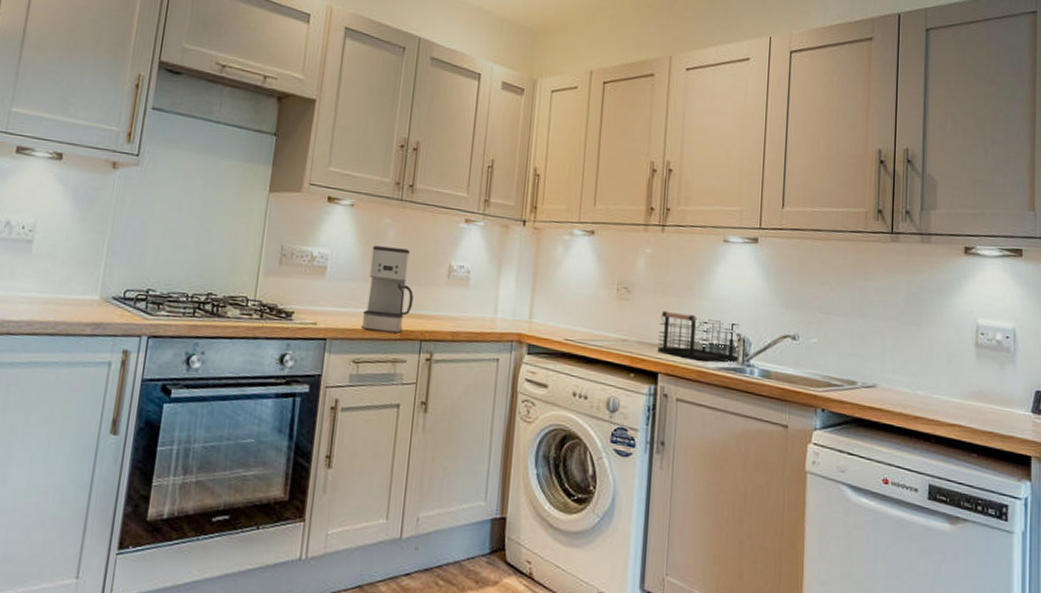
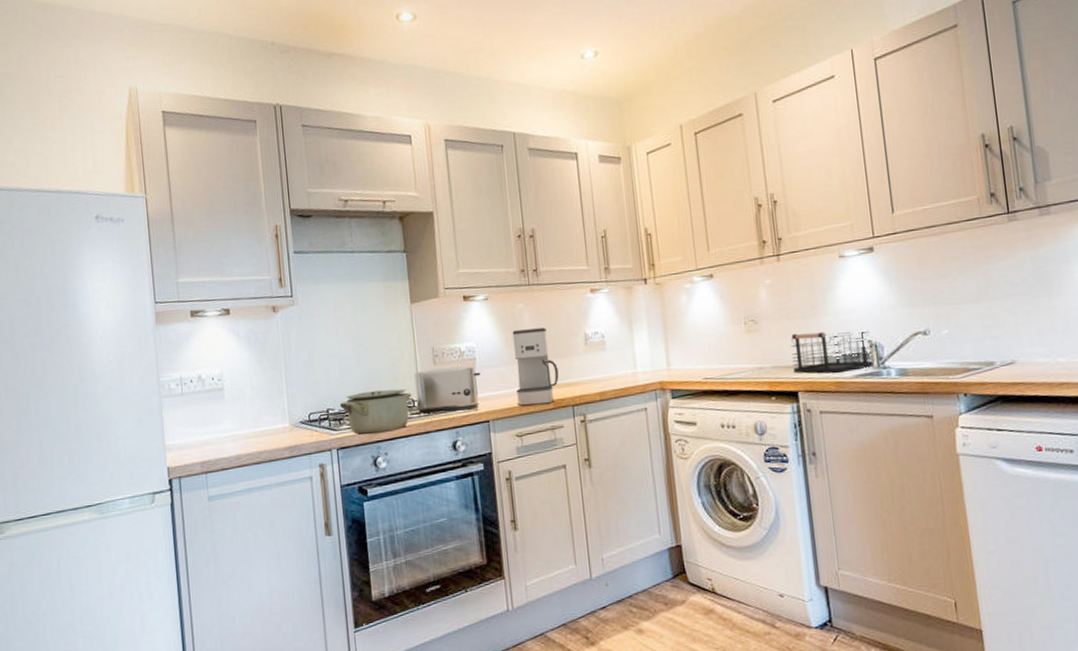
cooking pot: none [162,278,247,330] -> present [339,388,412,436]
toaster: none [250,267,329,324] -> present [414,365,481,415]

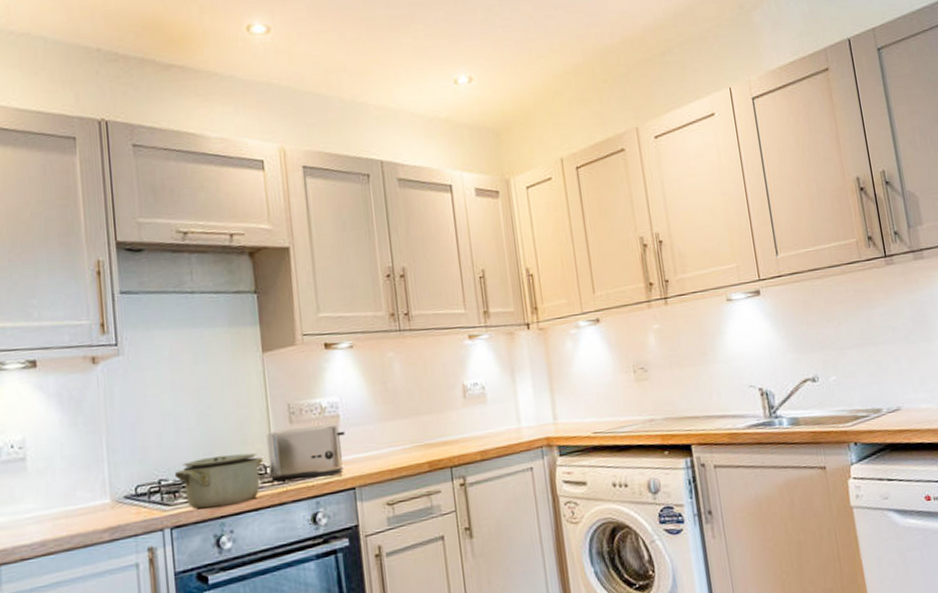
coffee maker: present [512,328,559,406] -> none [381,379,435,470]
dish rack: present [791,329,873,374] -> none [682,376,765,425]

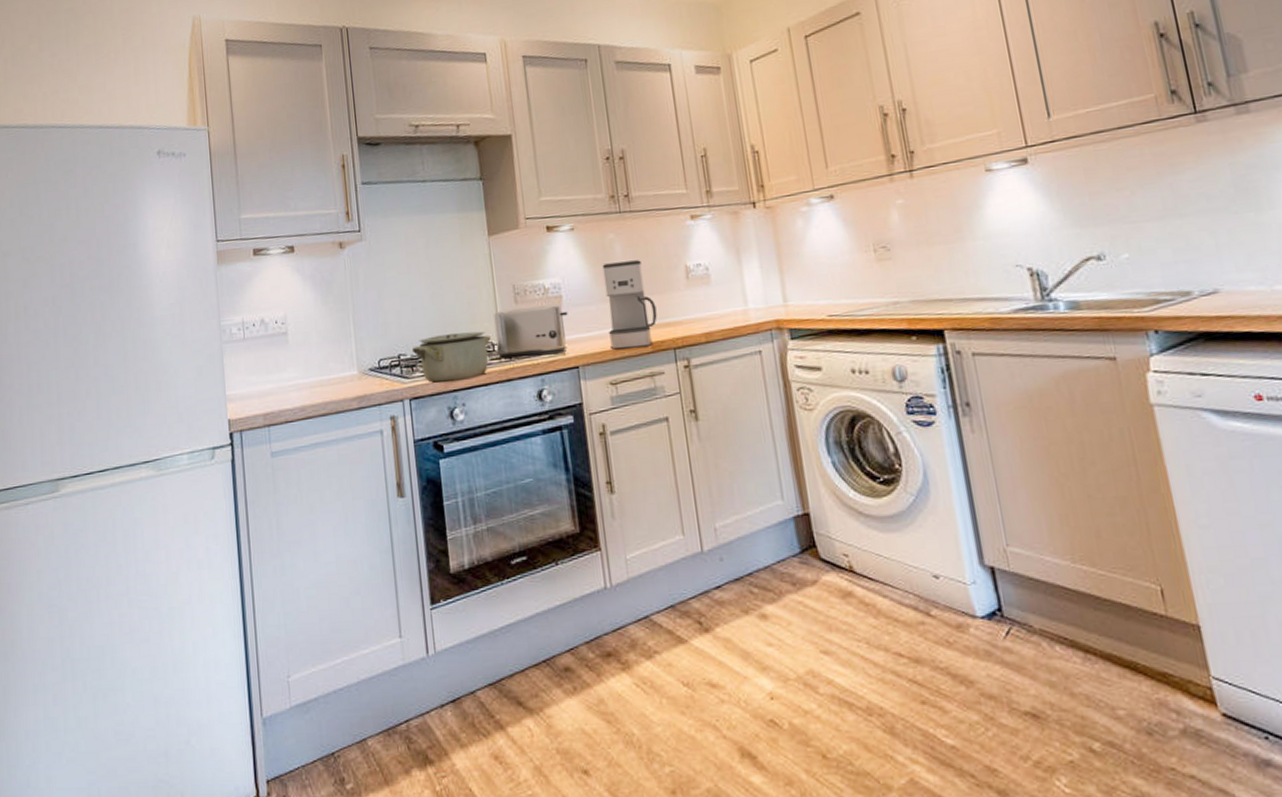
coffee maker: none [381,379,435,470] -> present [602,260,657,350]

